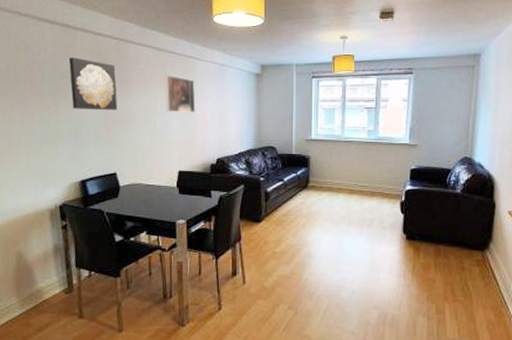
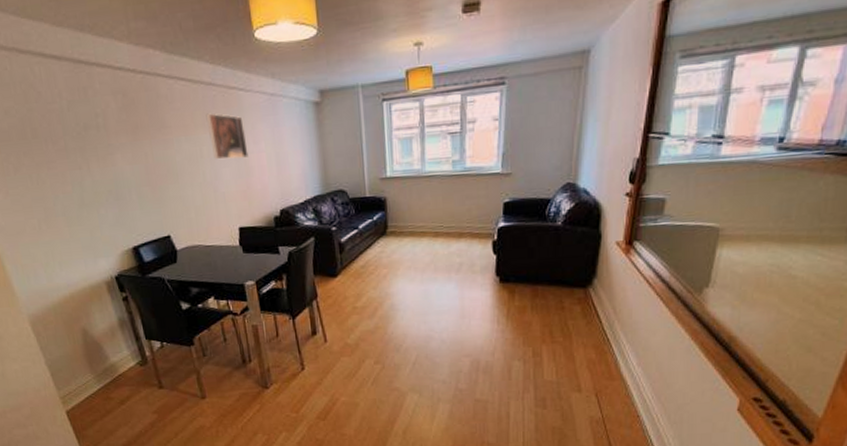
wall art: present [68,58,118,110] -> none [89,101,159,166]

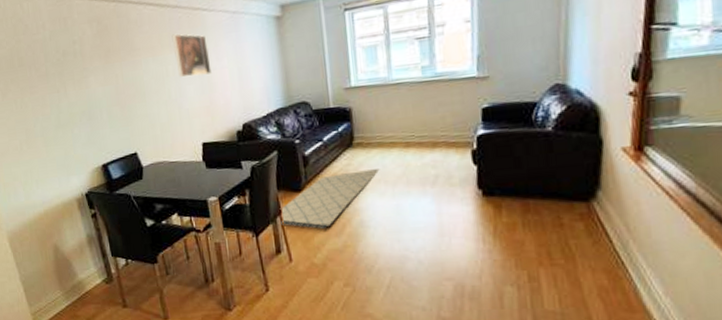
rug: none [317,256,411,312] -> present [281,169,380,229]

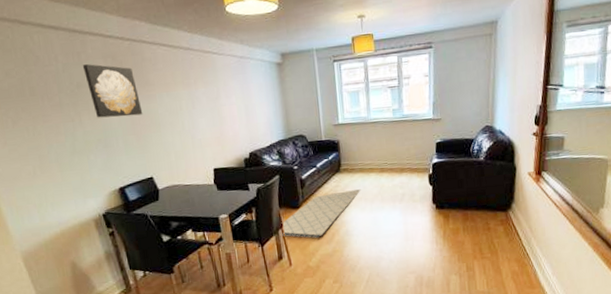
wall art: none [68,30,128,88] -> present [82,64,143,118]
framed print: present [172,34,212,78] -> none [184,73,222,112]

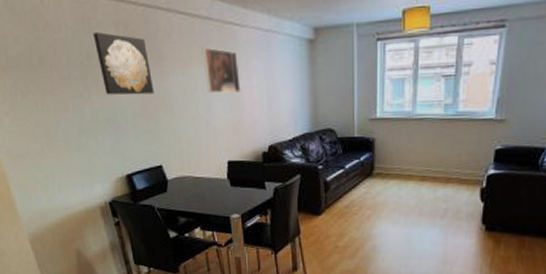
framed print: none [184,73,222,112] -> present [202,47,241,94]
rug: present [282,189,361,238] -> none [299,199,395,250]

